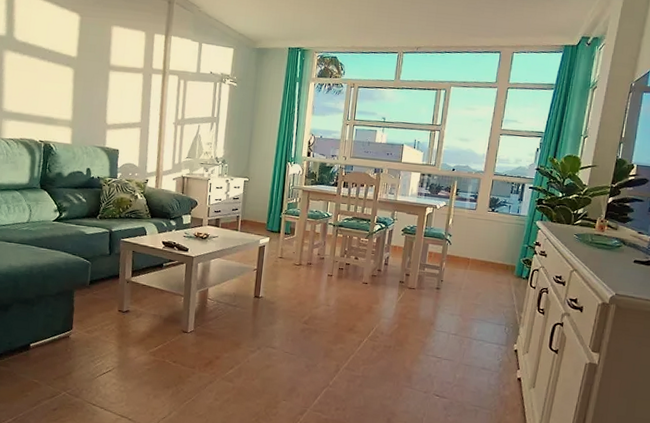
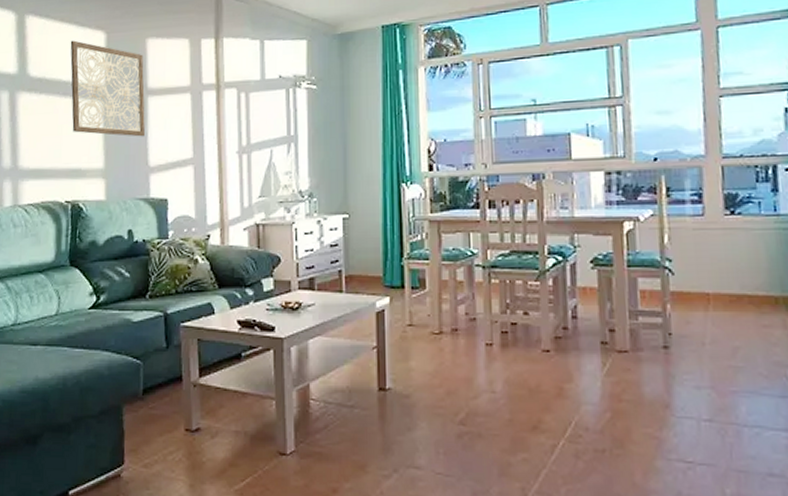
wall art: none [48,17,109,101] -> present [70,40,145,137]

